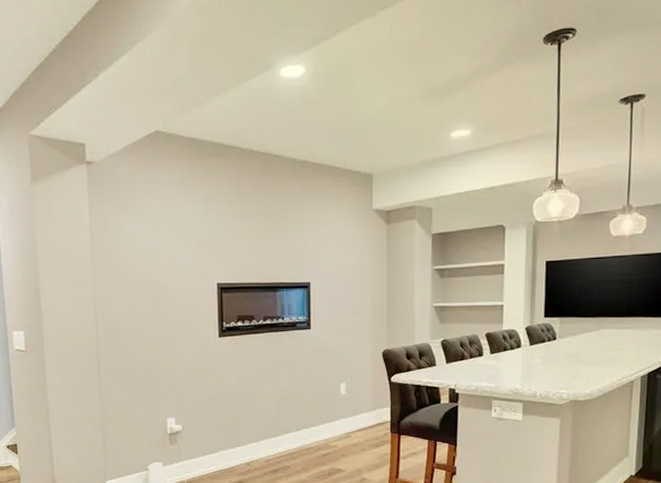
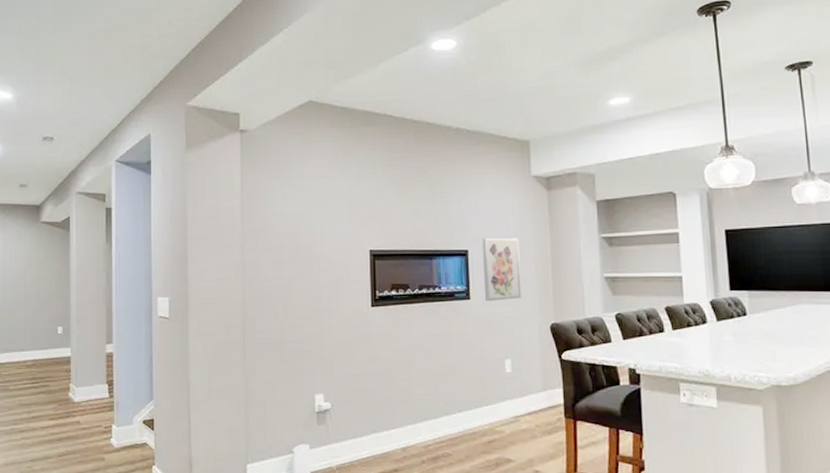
wall art: none [323,270,358,331] -> present [481,238,522,302]

